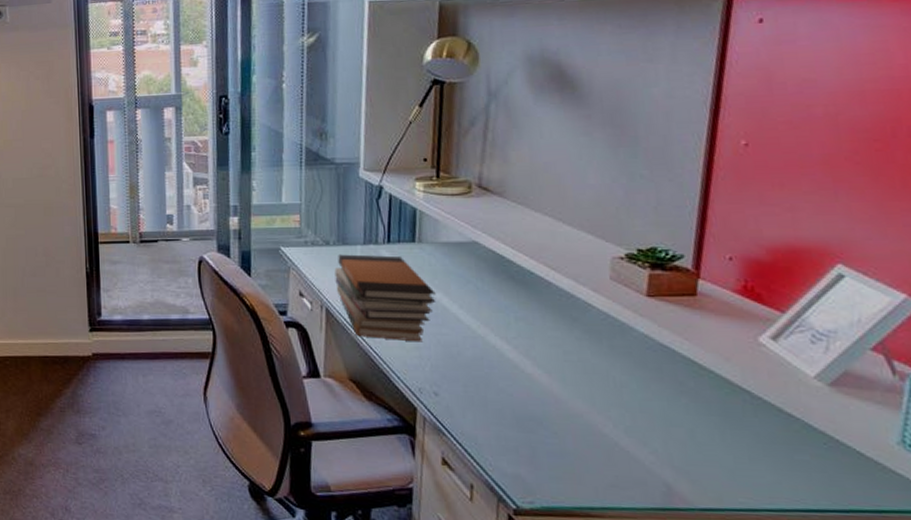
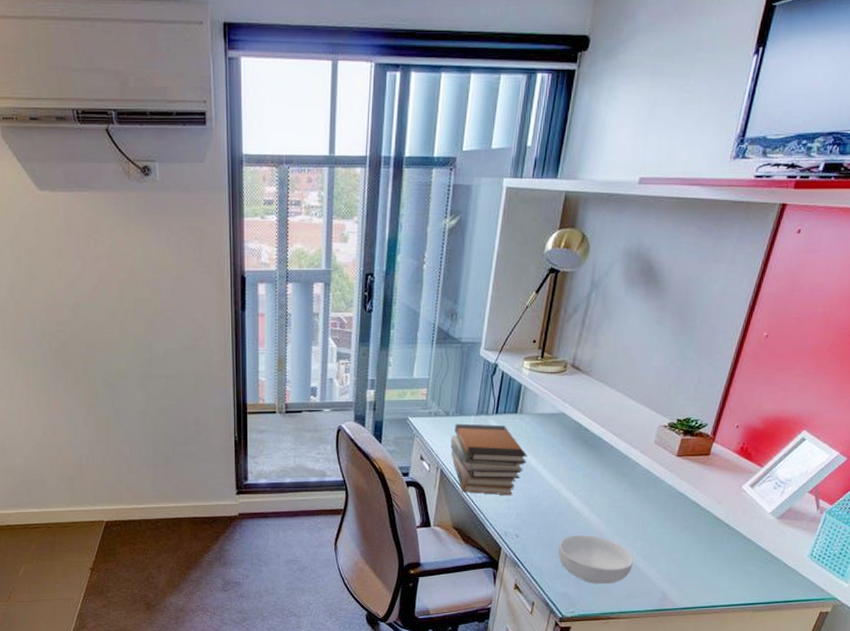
cereal bowl: none [496,395,611,467] -> present [558,534,634,585]

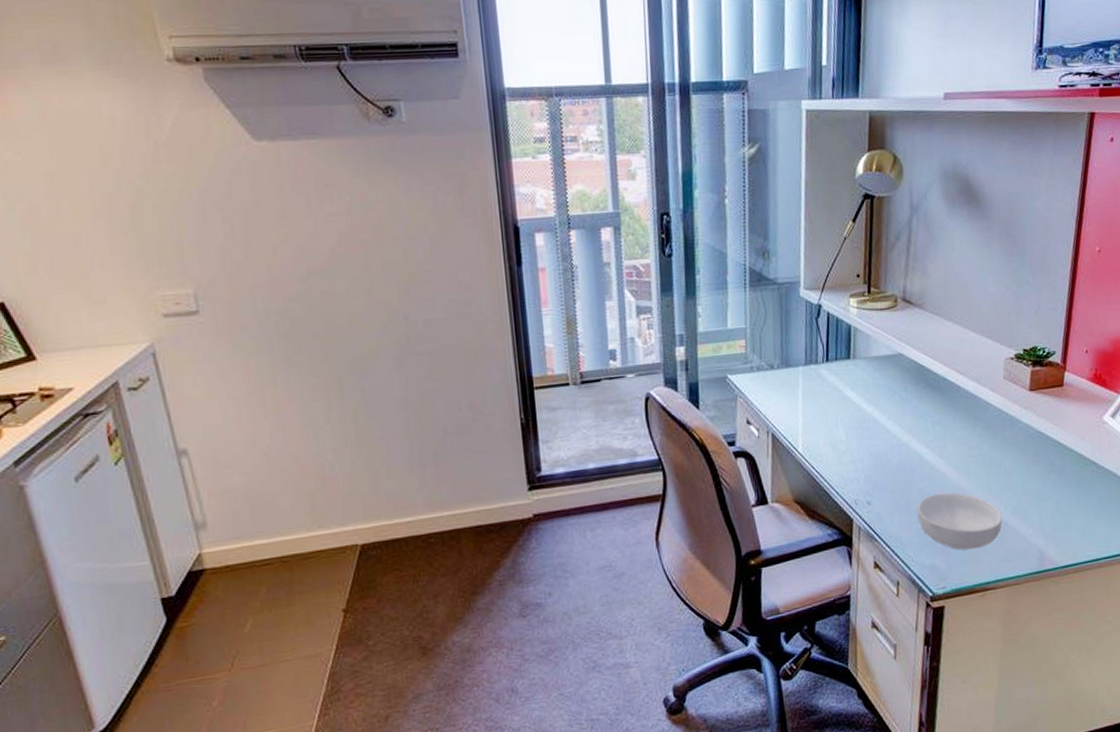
book stack: present [450,423,527,496] -> none [779,374,869,458]

